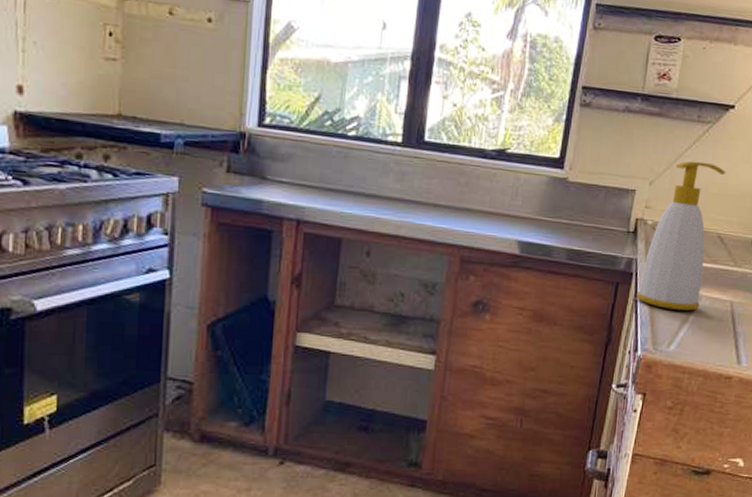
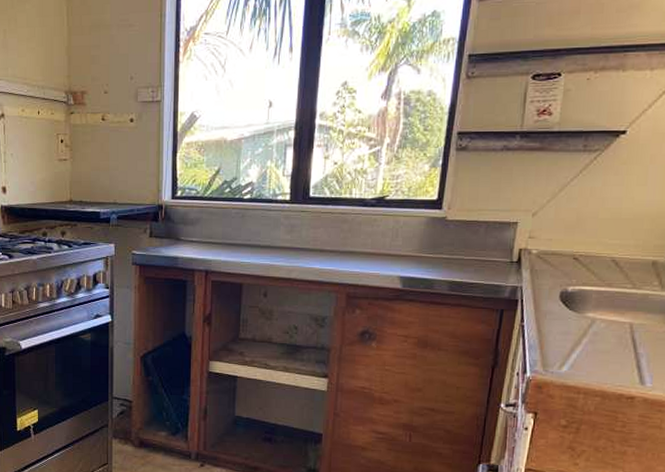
soap bottle: present [637,161,726,311] -> none [523,189,619,333]

